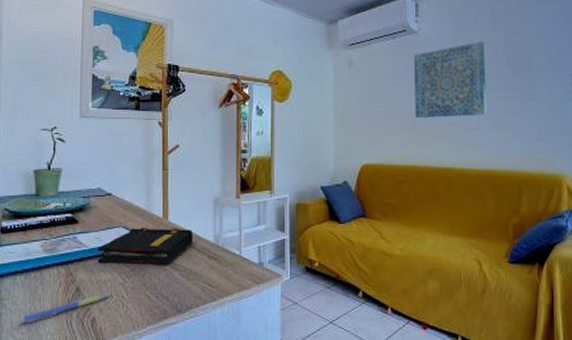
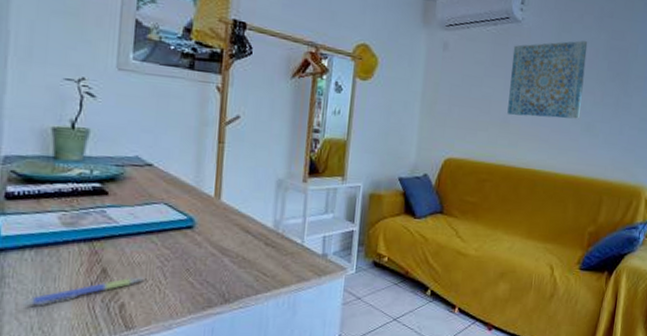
book: present [97,228,194,265] -> none [130,206,250,249]

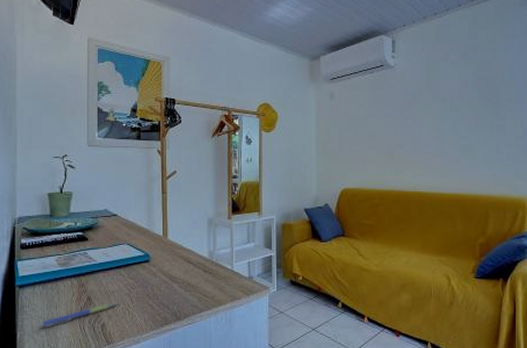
wall art: present [507,40,588,119] -> none [390,74,457,147]

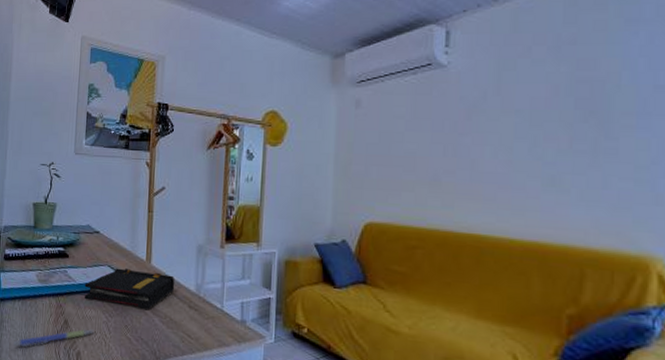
book: none [105,245,190,278] -> present [84,268,175,309]

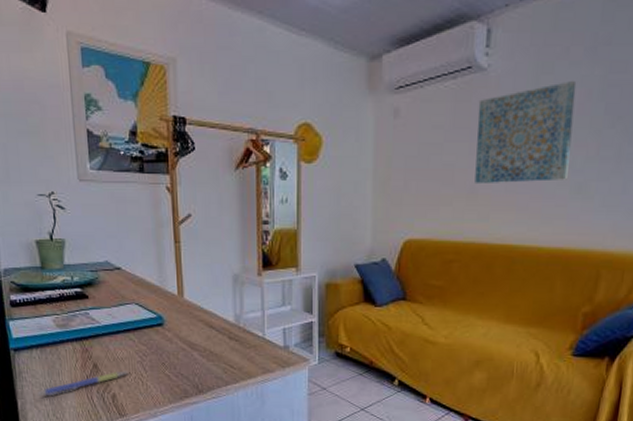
book: present [84,268,175,309] -> none [111,305,212,344]
wall art: none [437,76,542,173] -> present [475,80,577,185]

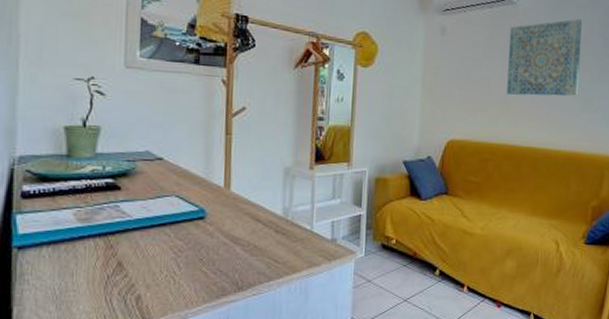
pen: present [37,370,129,396] -> none [40,269,160,302]

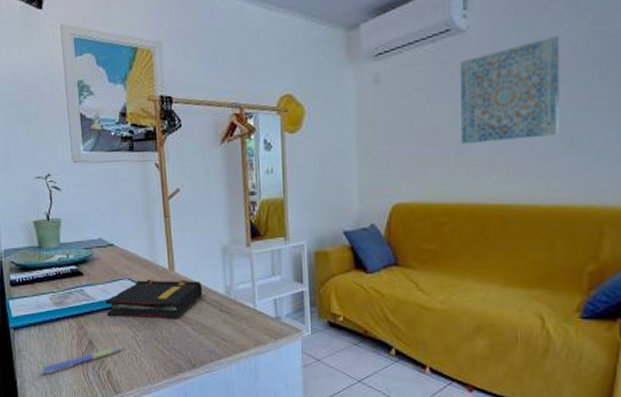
pen: none [40,269,160,302] -> present [35,346,123,374]
book: none [144,197,259,239] -> present [105,279,203,318]

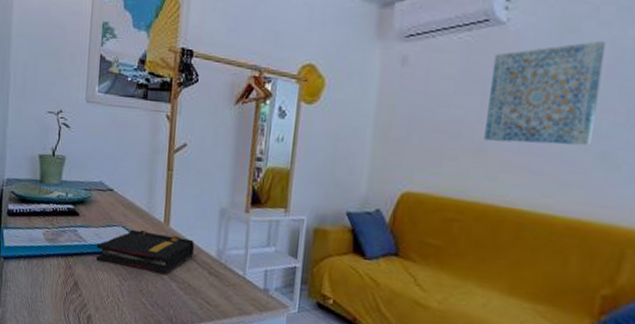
pen: present [35,346,123,374] -> none [18,291,107,308]

